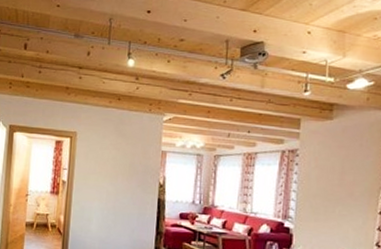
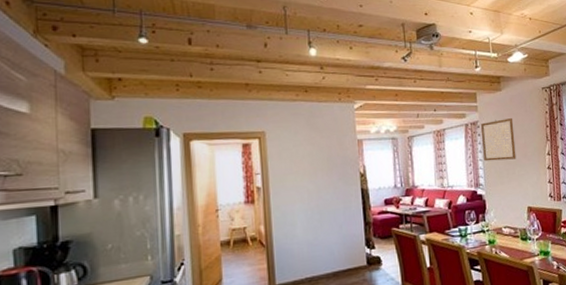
wall art: none [298,150,343,197] -> present [481,117,517,162]

